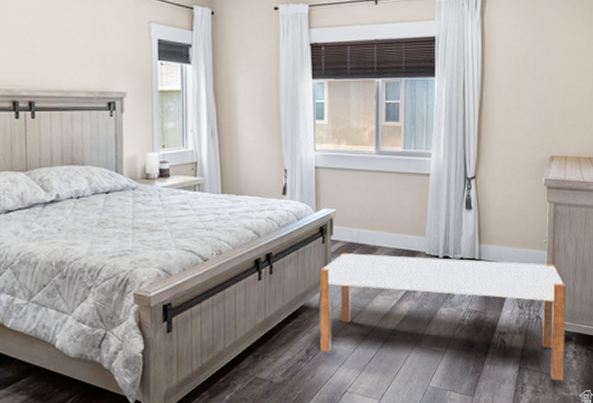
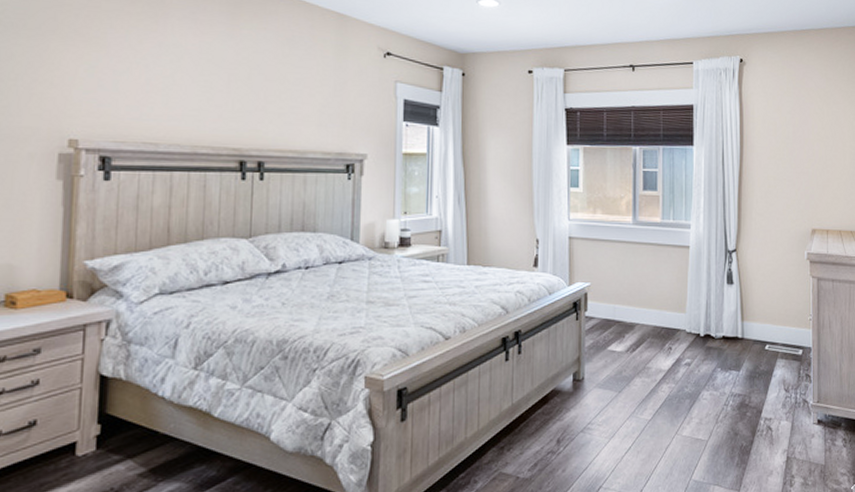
bench: present [319,252,566,381] -> none [571,330,834,472]

